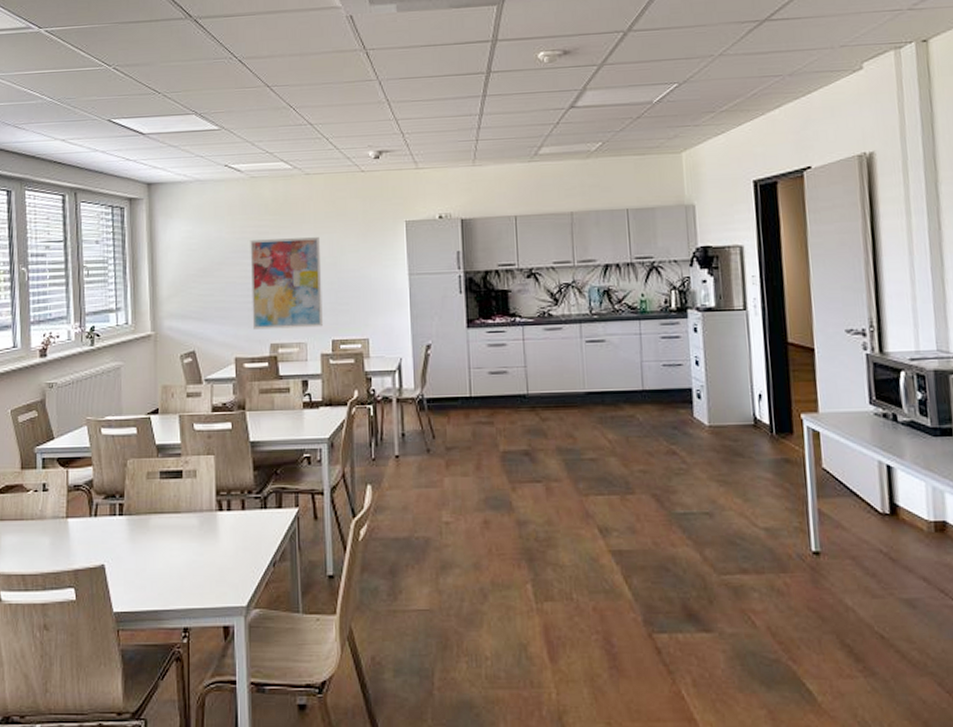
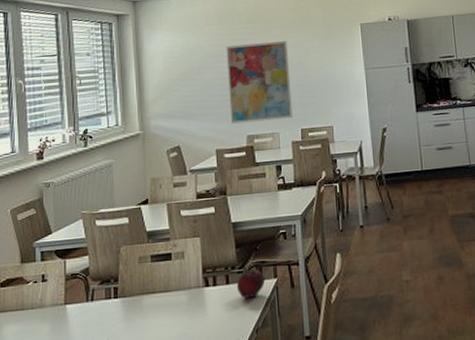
fruit: none [254,496,286,527] -> present [237,269,266,298]

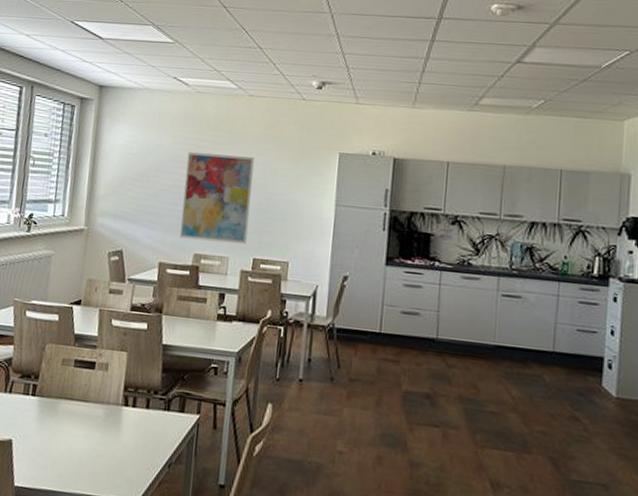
fruit: present [237,269,266,298] -> none [156,398,188,429]

